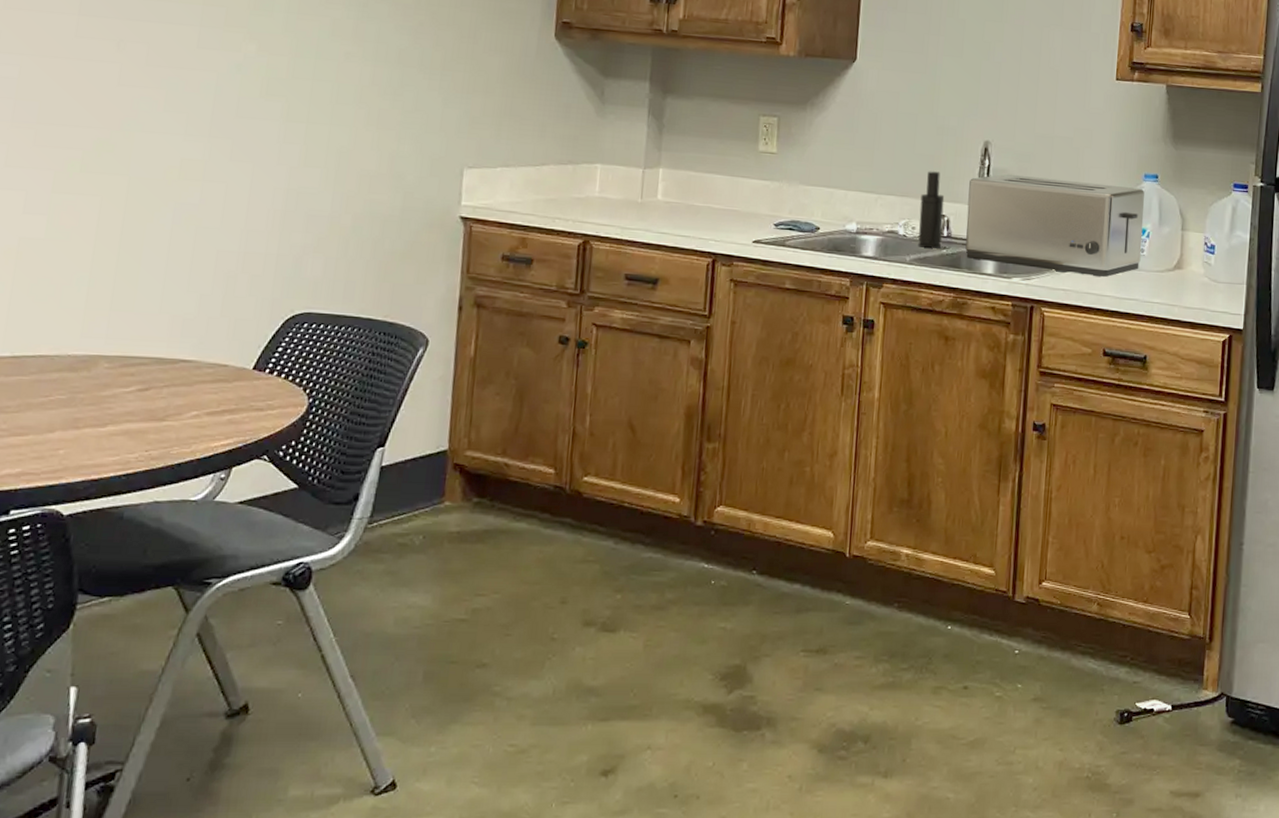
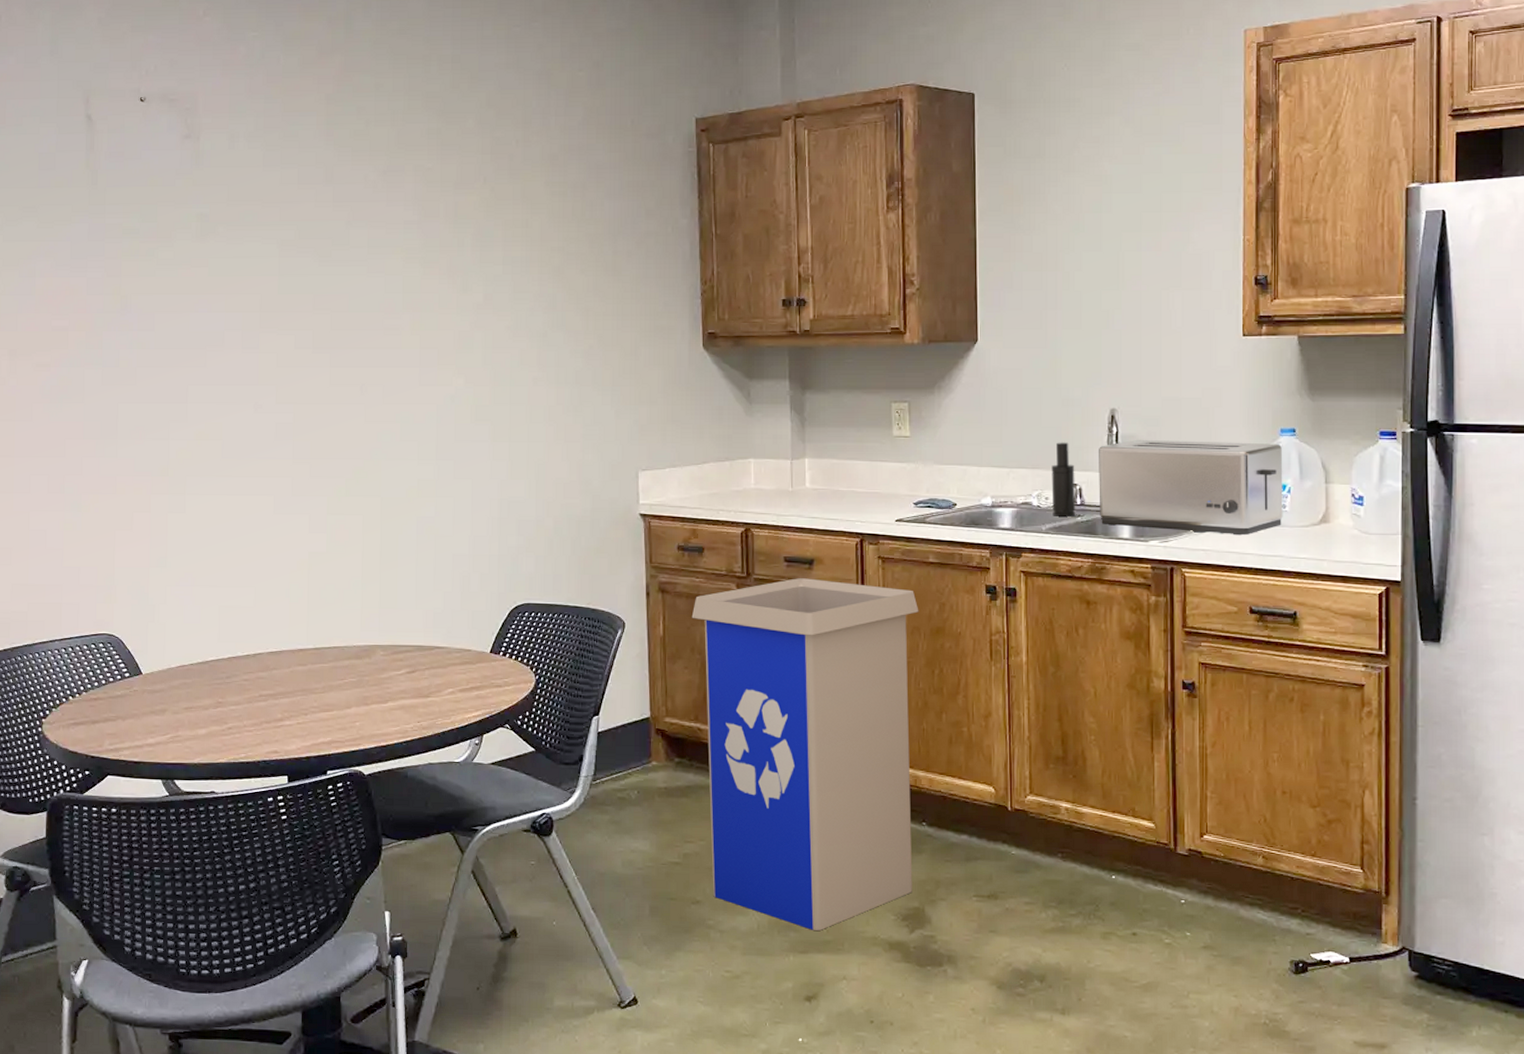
recycling bin: none [503,298,770,694] -> present [691,578,919,931]

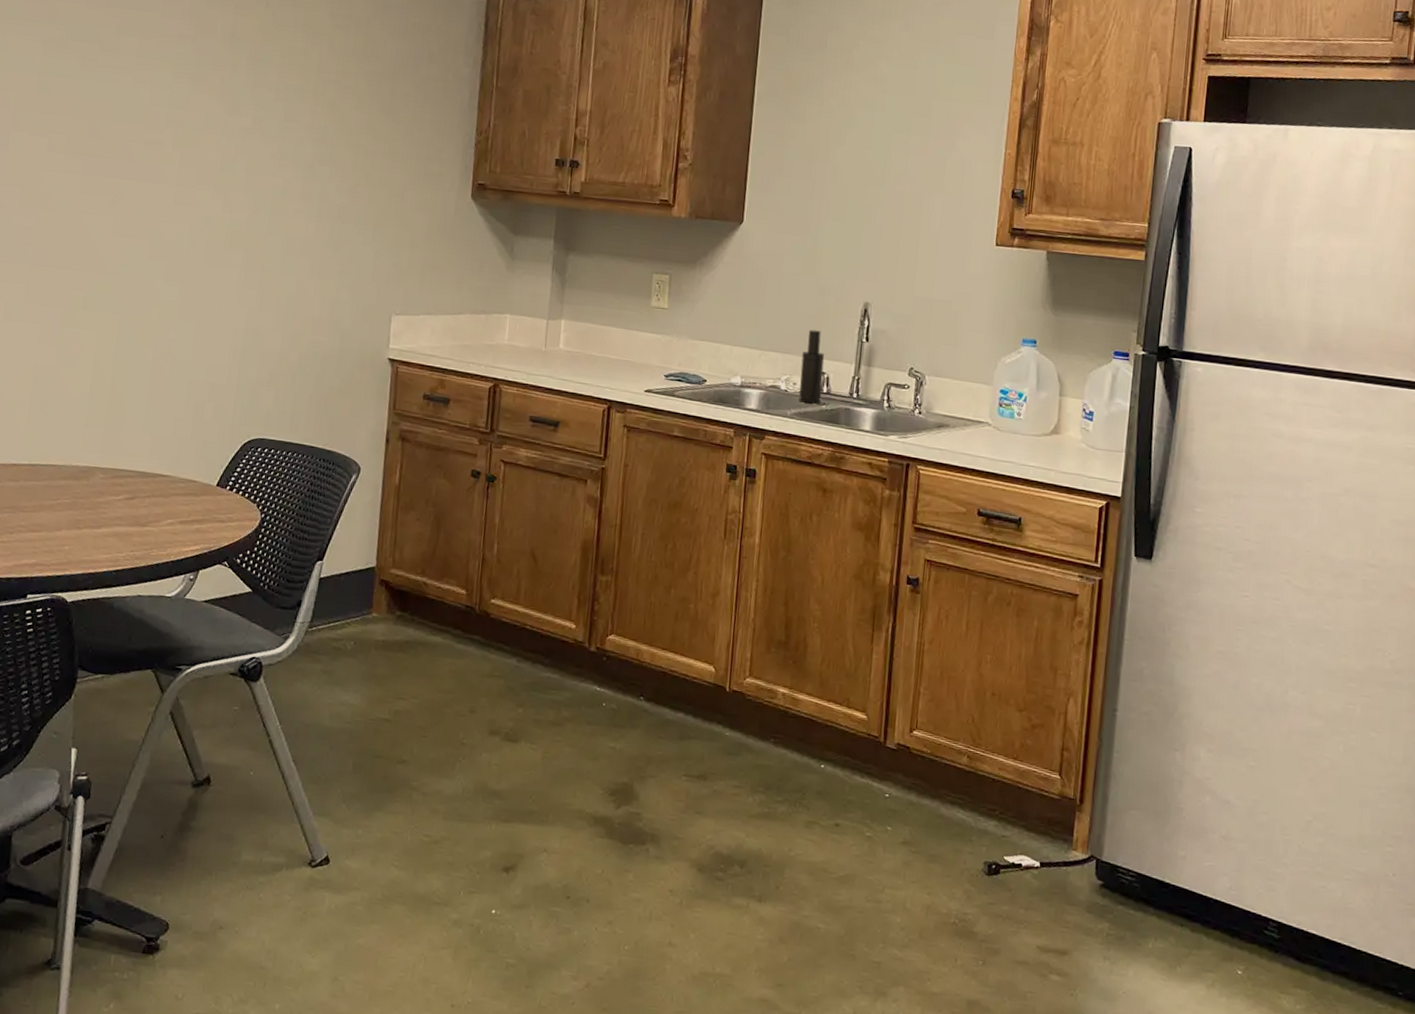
recycling bin: present [691,578,919,931] -> none [420,439,659,800]
toaster: present [1098,439,1283,536] -> none [844,334,1023,439]

